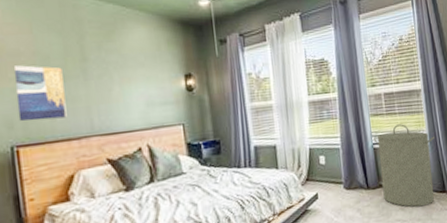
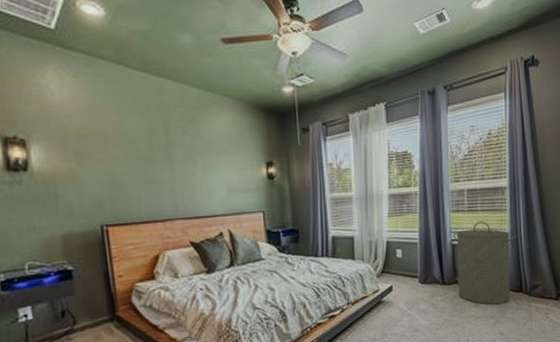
wall art: present [13,65,67,121] -> none [102,147,153,202]

